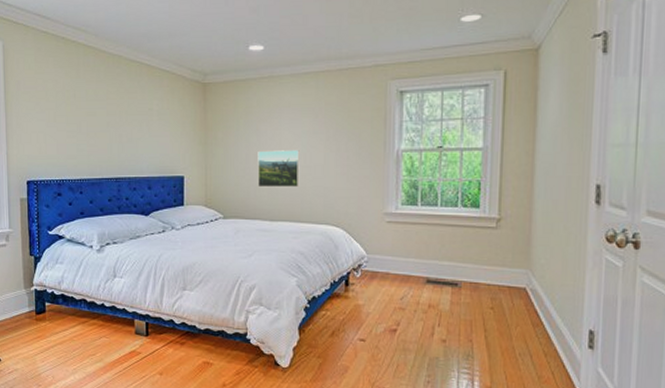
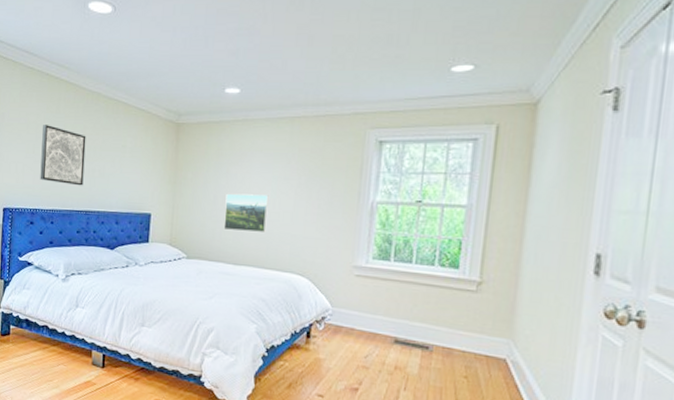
wall art: none [63,91,111,153] -> present [40,125,86,186]

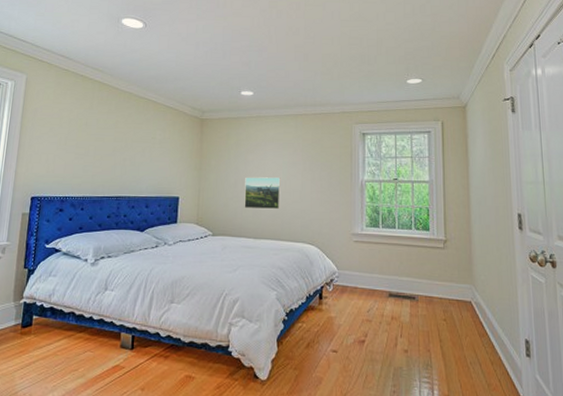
wall art: present [40,125,86,186] -> none [71,119,118,174]

